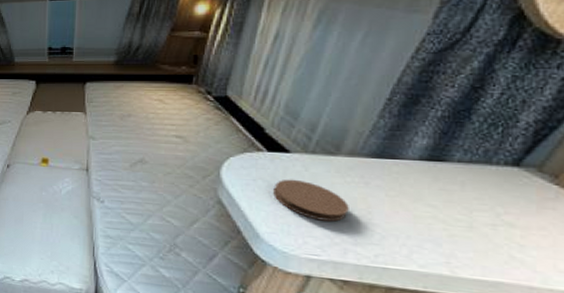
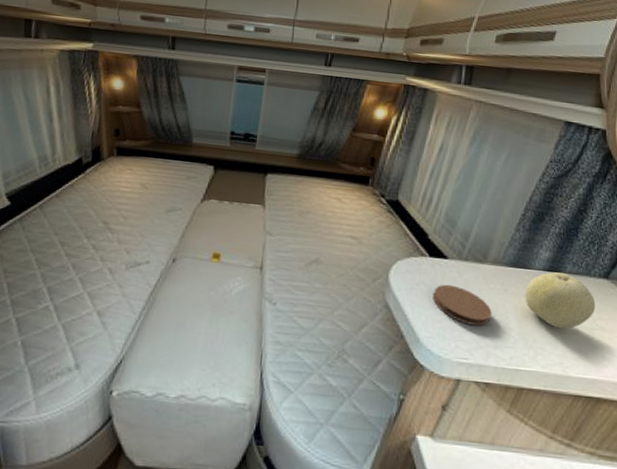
fruit: none [394,161,500,226] -> present [525,272,596,329]

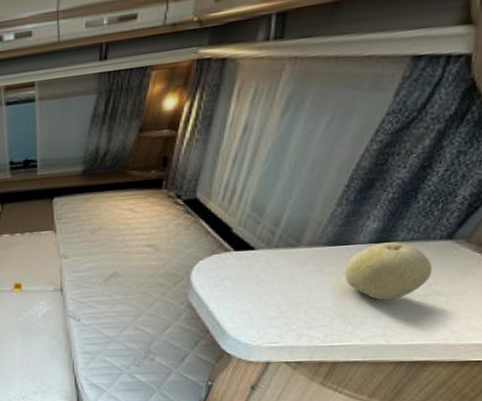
coaster: present [433,284,492,326] -> none [239,275,306,311]

